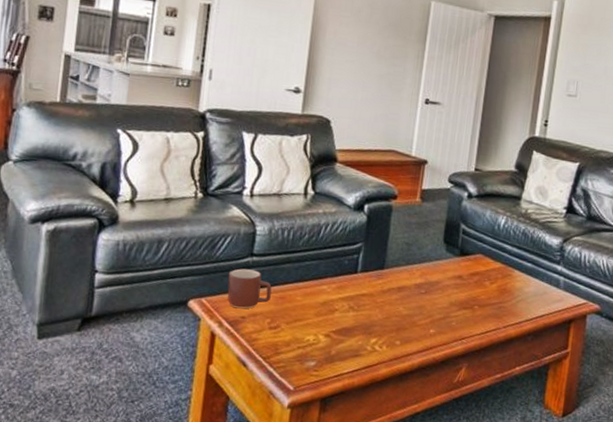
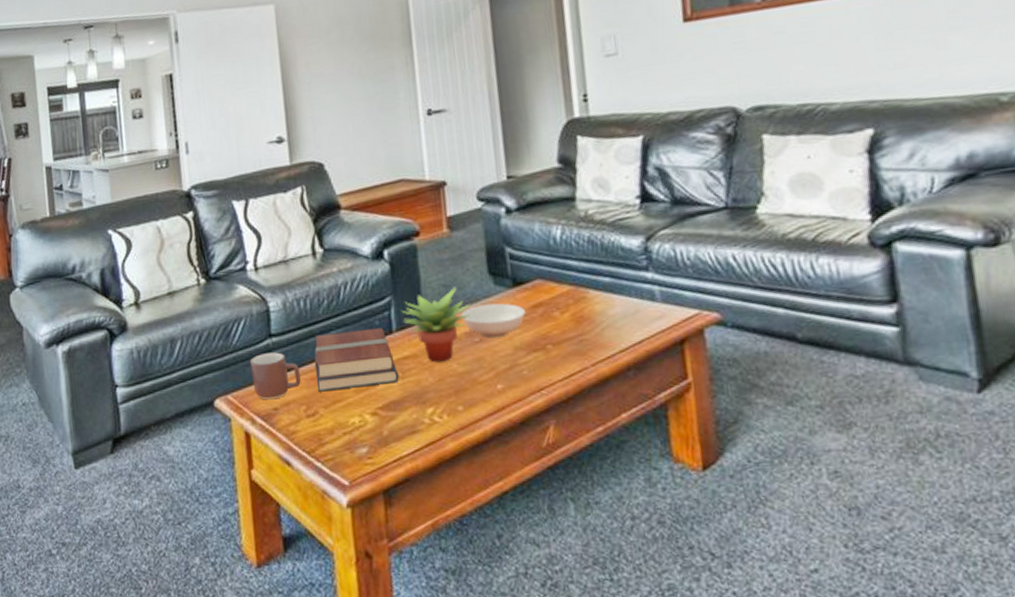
books: none [284,262,355,314] -> present [314,327,399,392]
succulent plant: none [368,246,425,304] -> present [401,286,472,362]
bowl: none [415,264,465,293] -> present [461,303,526,338]

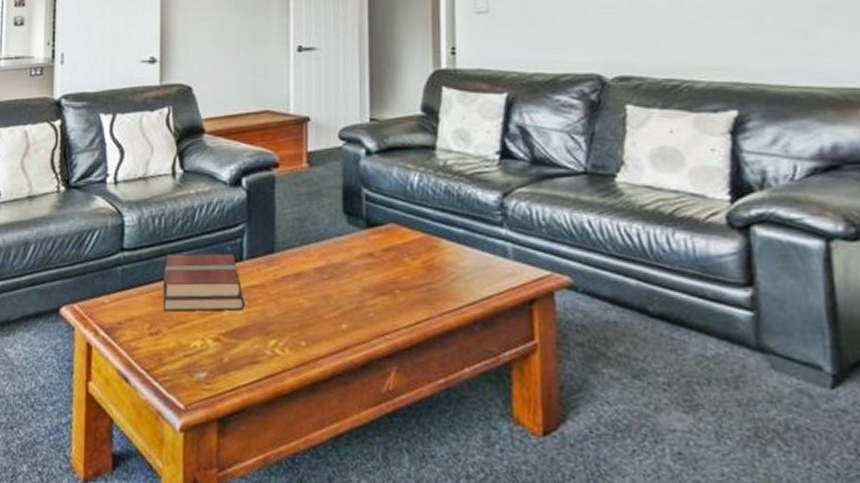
mug: present [249,352,301,400] -> none [99,266,147,314]
succulent plant: present [401,286,472,362] -> none [253,221,324,295]
bowl: present [461,303,526,338] -> none [312,242,376,277]

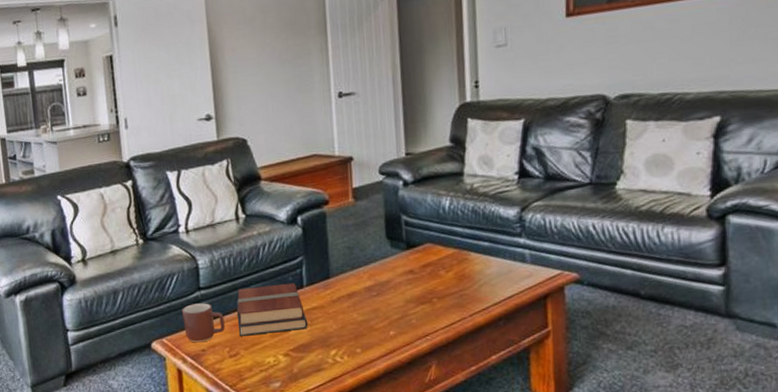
mug: none [99,266,147,314] -> present [181,303,225,343]

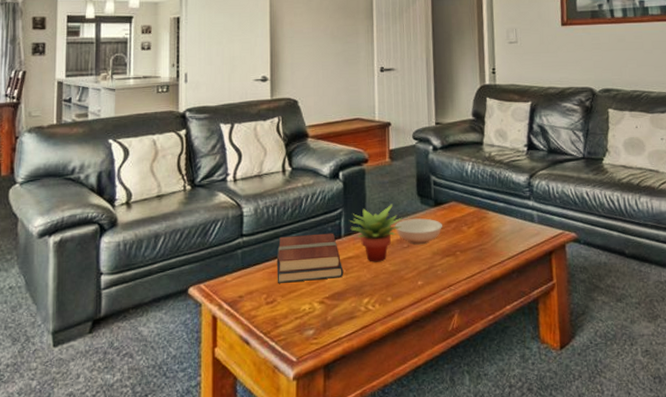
mug: present [181,303,225,343] -> none [222,249,264,289]
succulent plant: none [311,248,371,312] -> present [349,204,403,262]
bowl: none [361,263,416,293] -> present [395,218,442,245]

